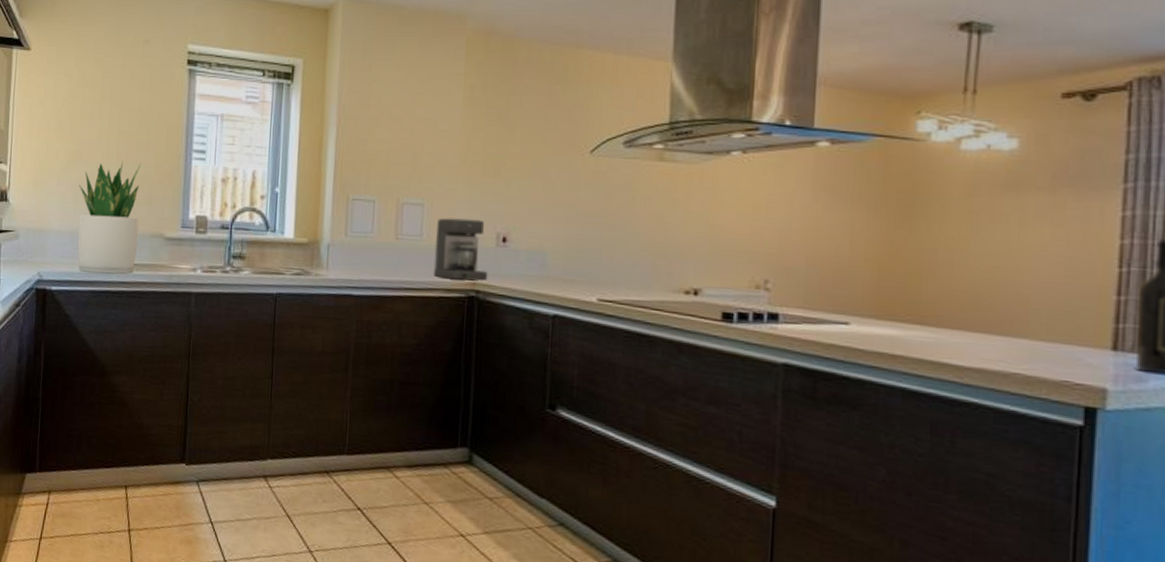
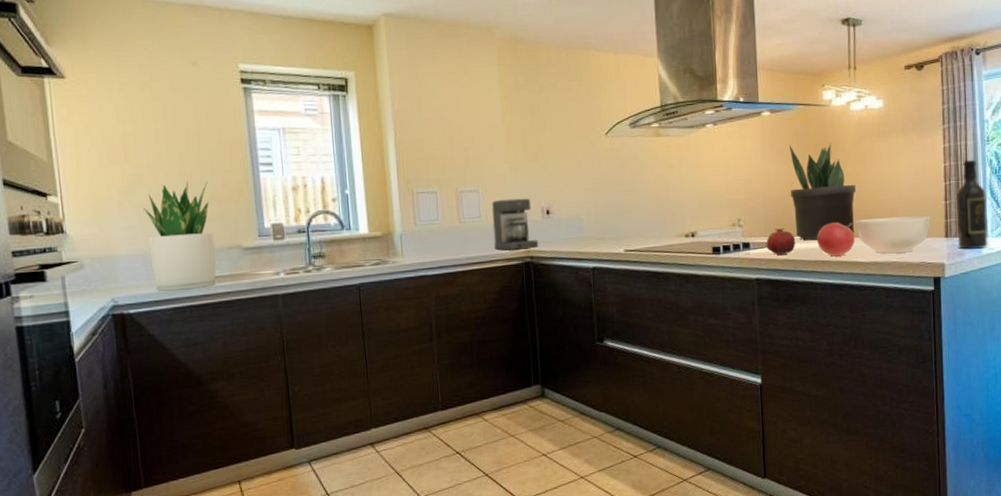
fruit: none [804,300,851,338] -> present [766,228,796,256]
planter: none [849,189,960,325] -> present [789,143,857,241]
fruit: none [886,303,951,352] -> present [817,222,856,257]
bowl: none [953,305,1087,364] -> present [856,215,930,254]

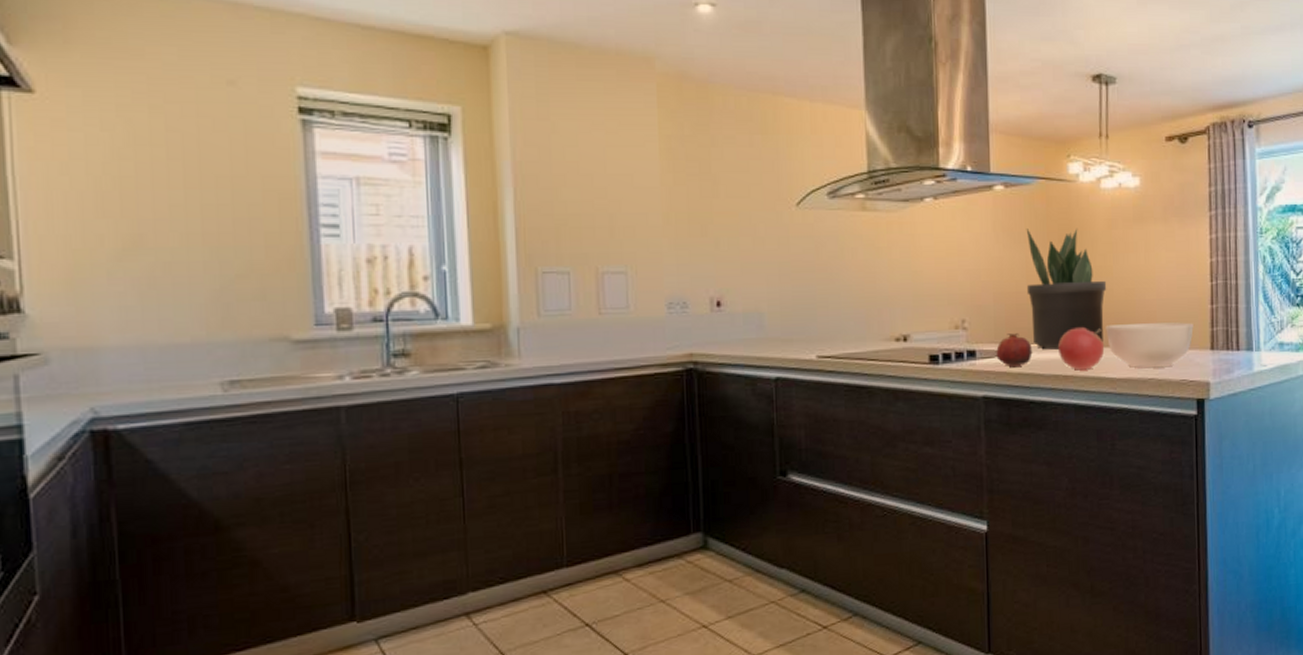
planter: present [144,181,216,292] -> none [146,244,251,401]
coffee maker: present [492,198,539,251] -> none [644,284,705,353]
wine bottle: present [956,159,988,249] -> none [1223,255,1260,365]

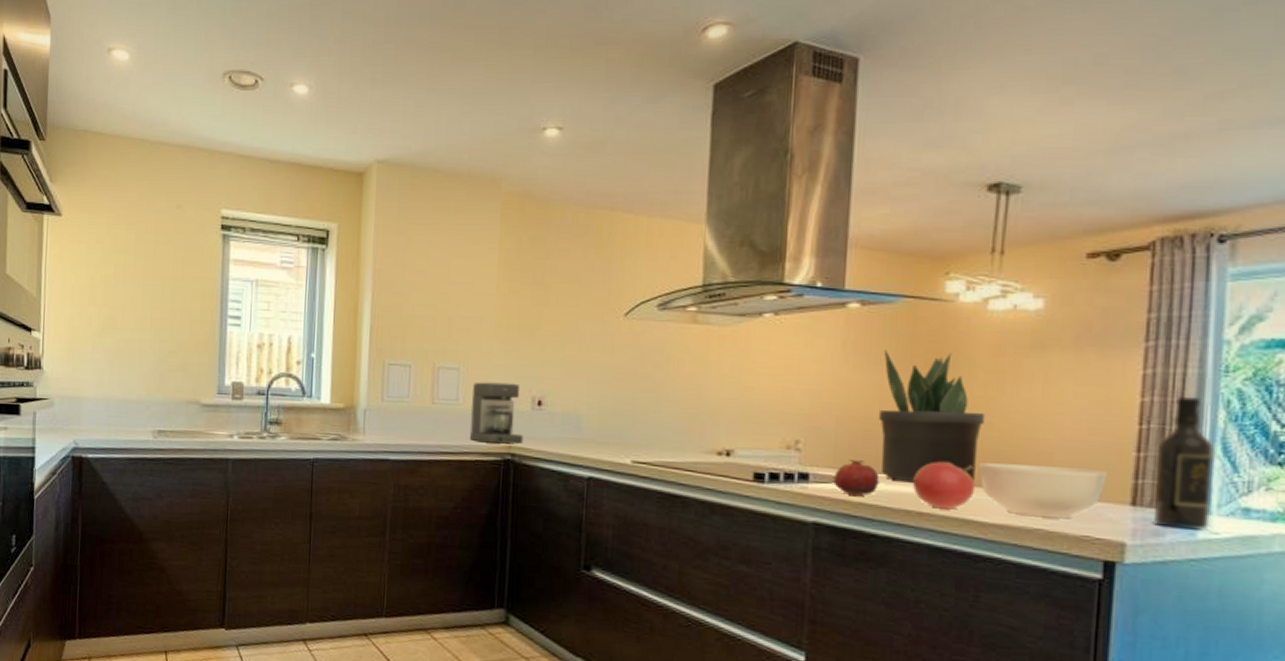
coffee maker: none [644,284,705,353] -> present [470,382,524,445]
wine bottle: none [1223,255,1260,365] -> present [1154,396,1216,530]

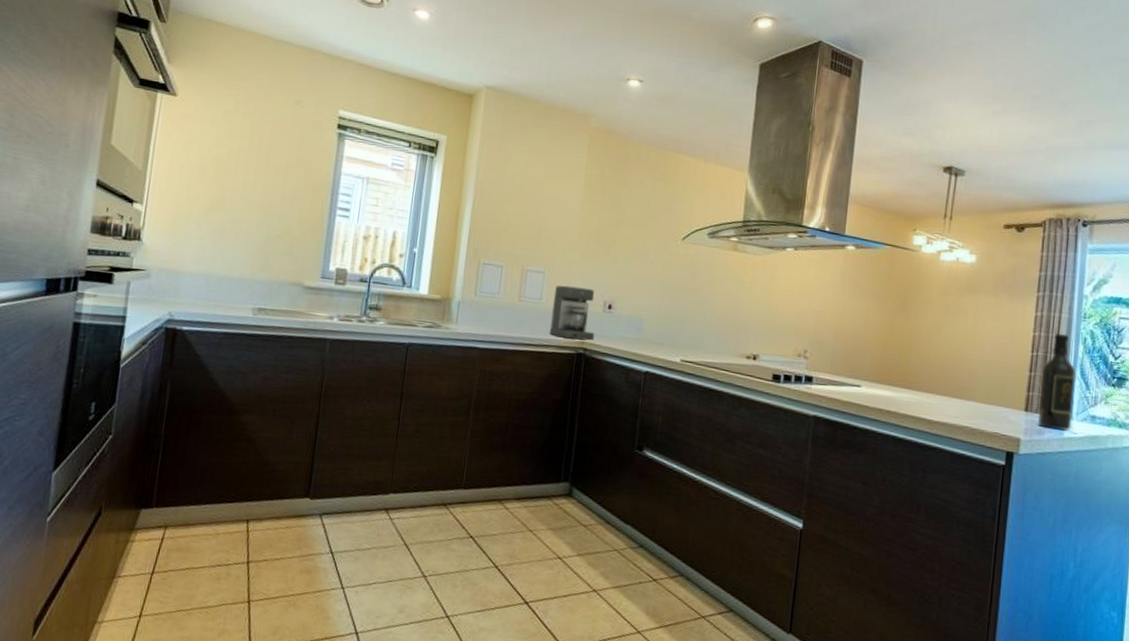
fruit: present [833,460,880,497] -> none [830,367,862,397]
planter: present [878,350,986,483] -> none [863,284,936,389]
fruit: present [913,462,976,510] -> none [885,372,927,410]
bowl: present [979,463,1107,519] -> none [929,375,1011,420]

